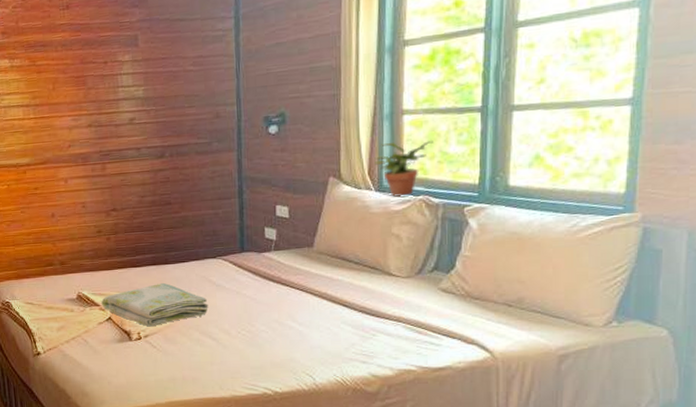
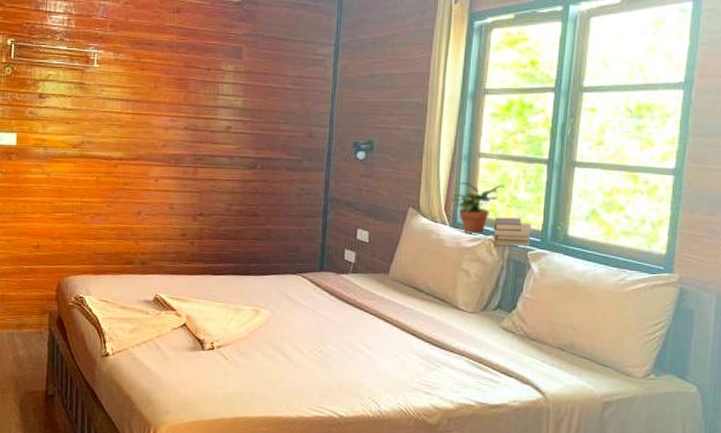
towel: present [101,283,208,327] -> none [178,294,284,338]
books: none [424,173,467,206] -> present [493,217,532,247]

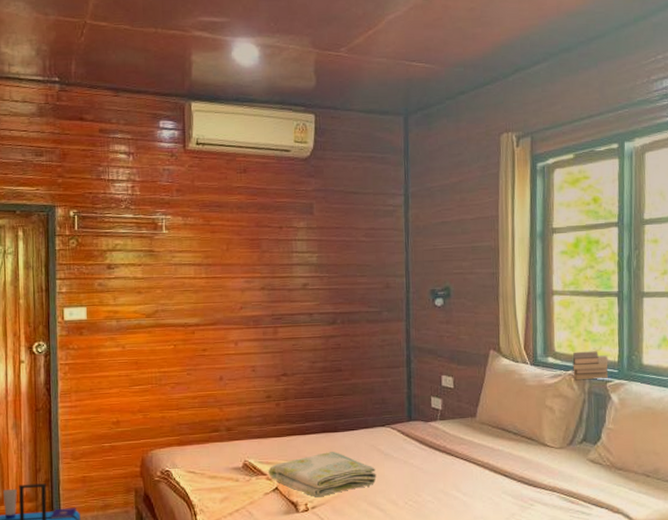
towel: none [178,294,284,338] -> present [268,452,377,497]
potted plant: present [451,181,504,234] -> none [529,320,579,371]

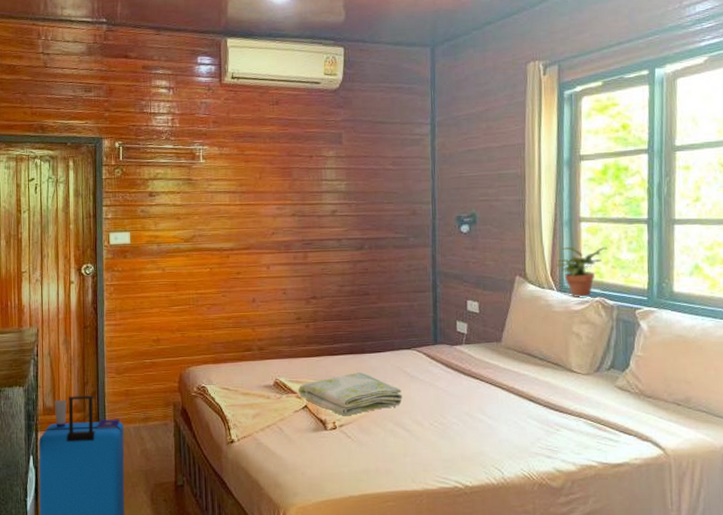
potted plant: none [529,320,579,371] -> present [556,246,607,297]
books: present [572,351,609,381] -> none [600,278,638,307]

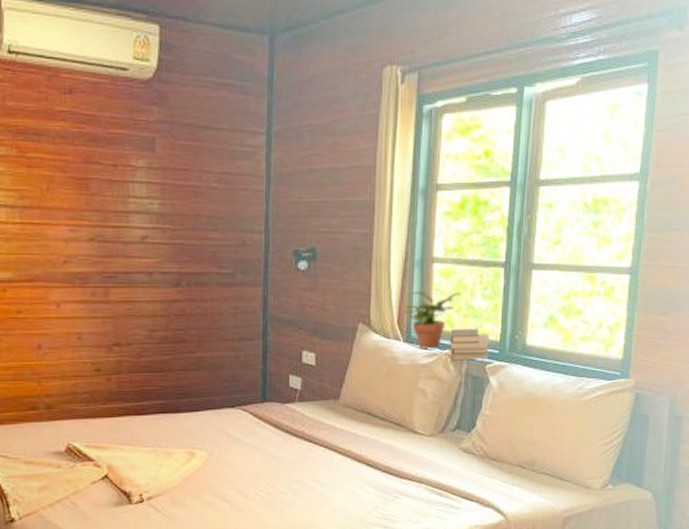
towel: present [298,373,403,416] -> none [97,435,224,487]
books: none [600,278,638,307] -> present [450,328,489,361]

